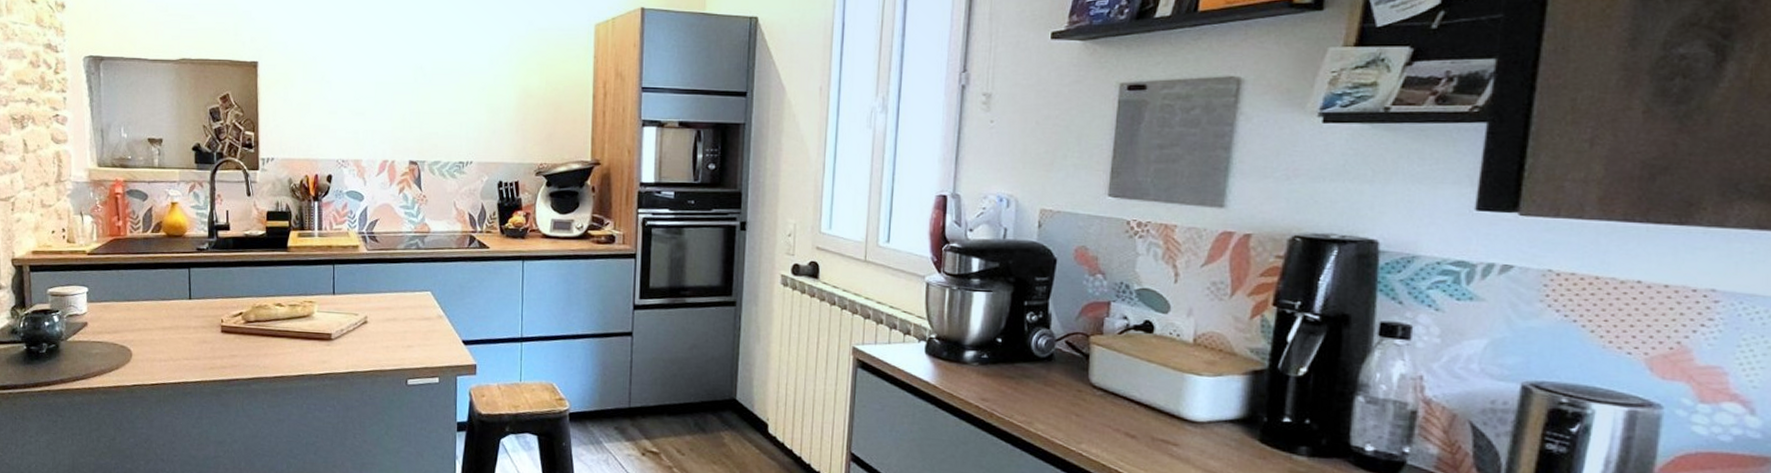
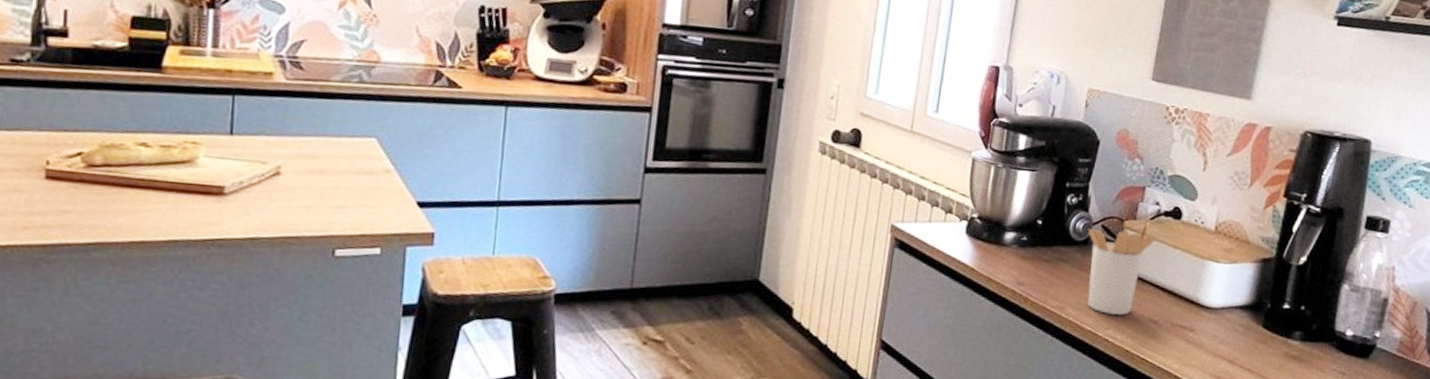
utensil holder: none [1052,337,1127,430] -> present [1087,222,1156,316]

